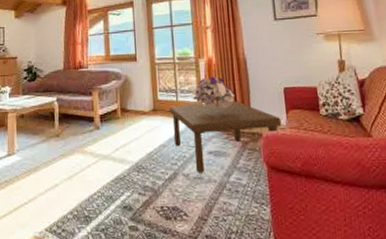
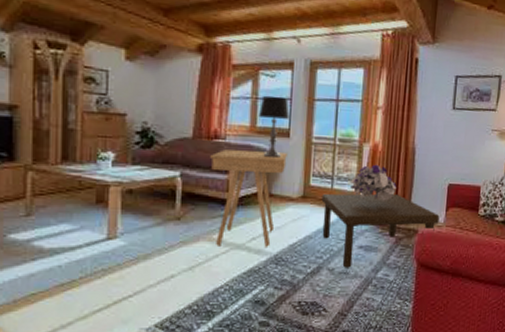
side table: none [77,74,137,158] -> present [210,149,287,247]
table lamp: none [111,29,135,80] -> present [259,95,290,159]

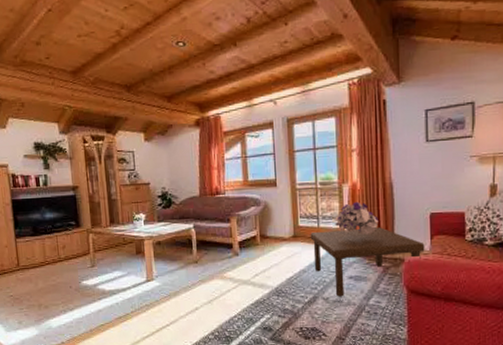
side table: present [210,149,287,247] -> none [215,200,277,283]
table lamp: present [259,95,290,159] -> none [249,152,275,206]

